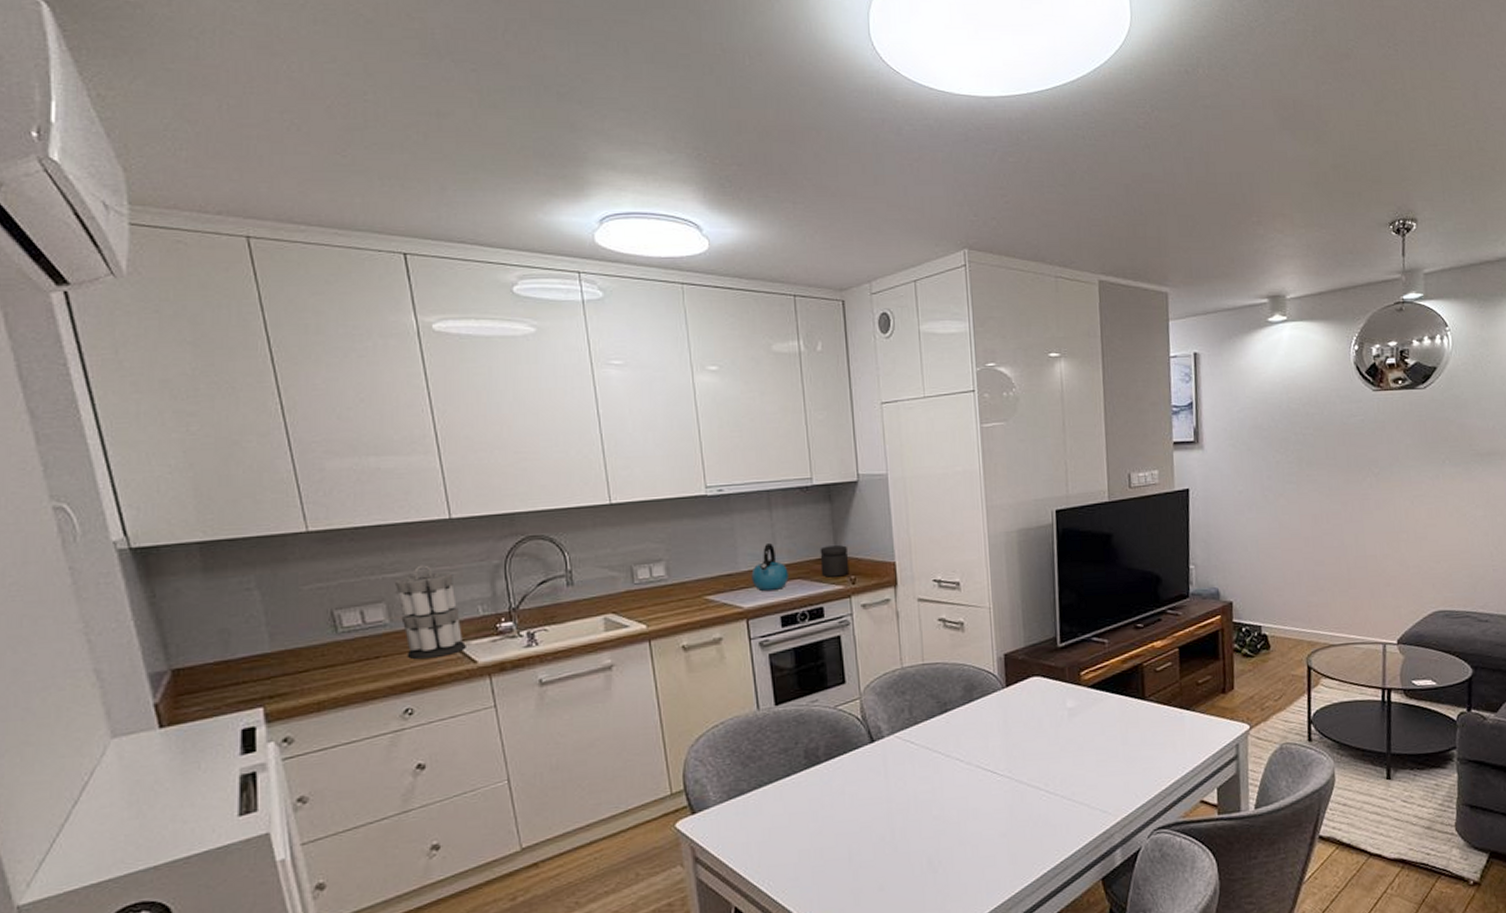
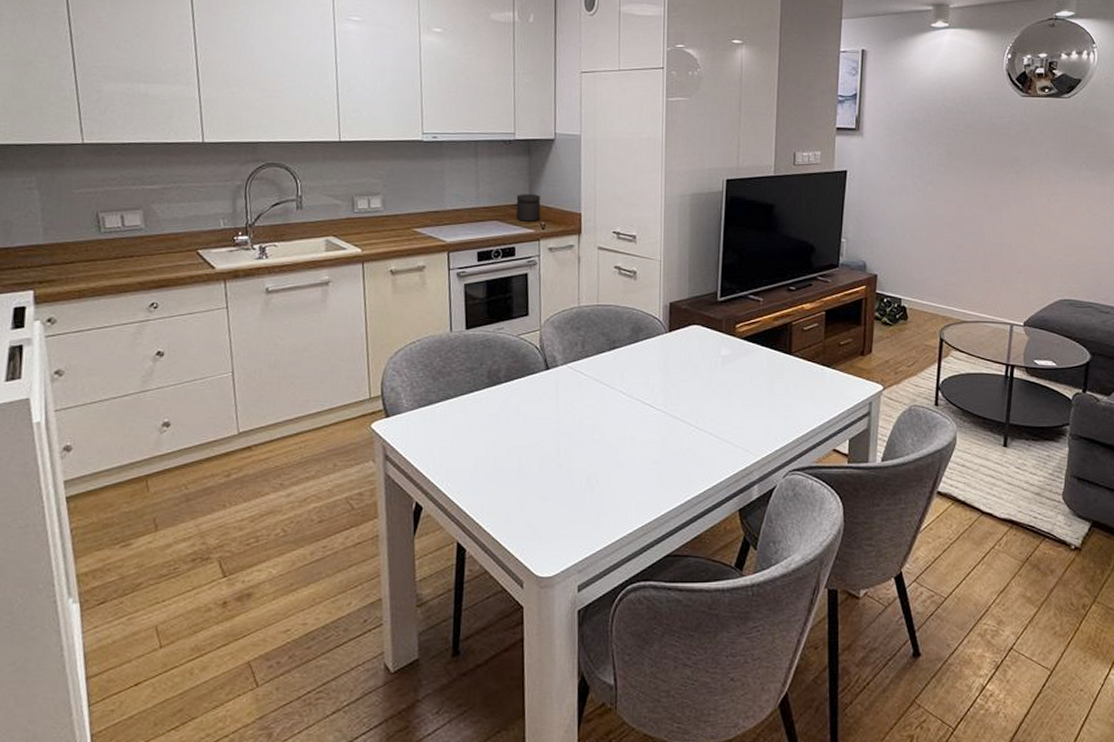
spice rack: present [395,565,466,660] -> none [152,180,207,262]
kettle: present [751,543,789,591] -> none [455,187,488,228]

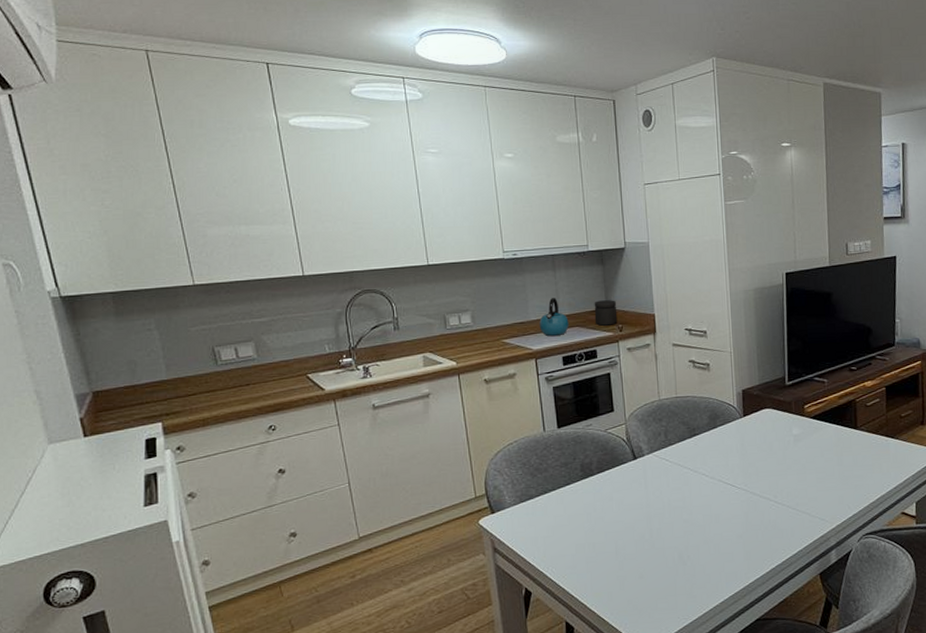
kettle: none [455,187,488,228] -> present [539,298,569,336]

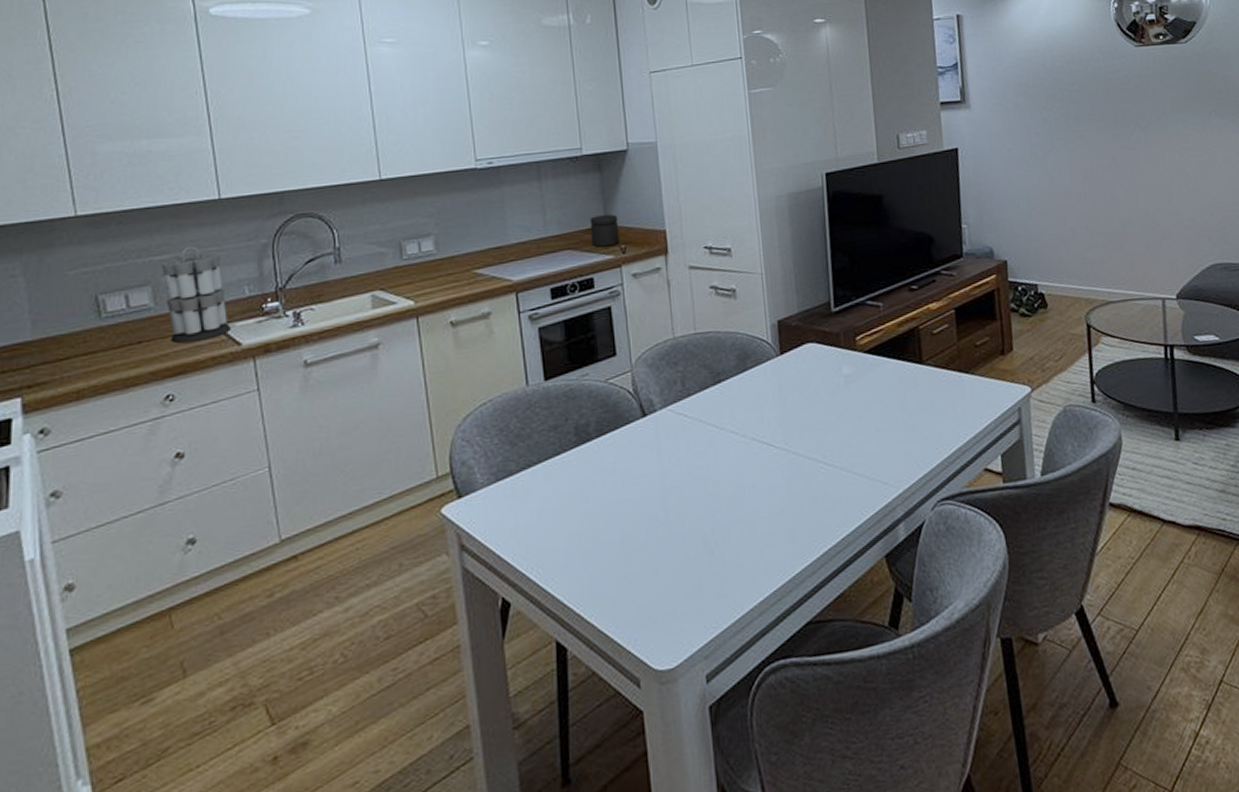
spice rack: none [261,312,316,387] -> present [162,246,231,344]
kettle: present [539,298,569,336] -> none [521,214,559,263]

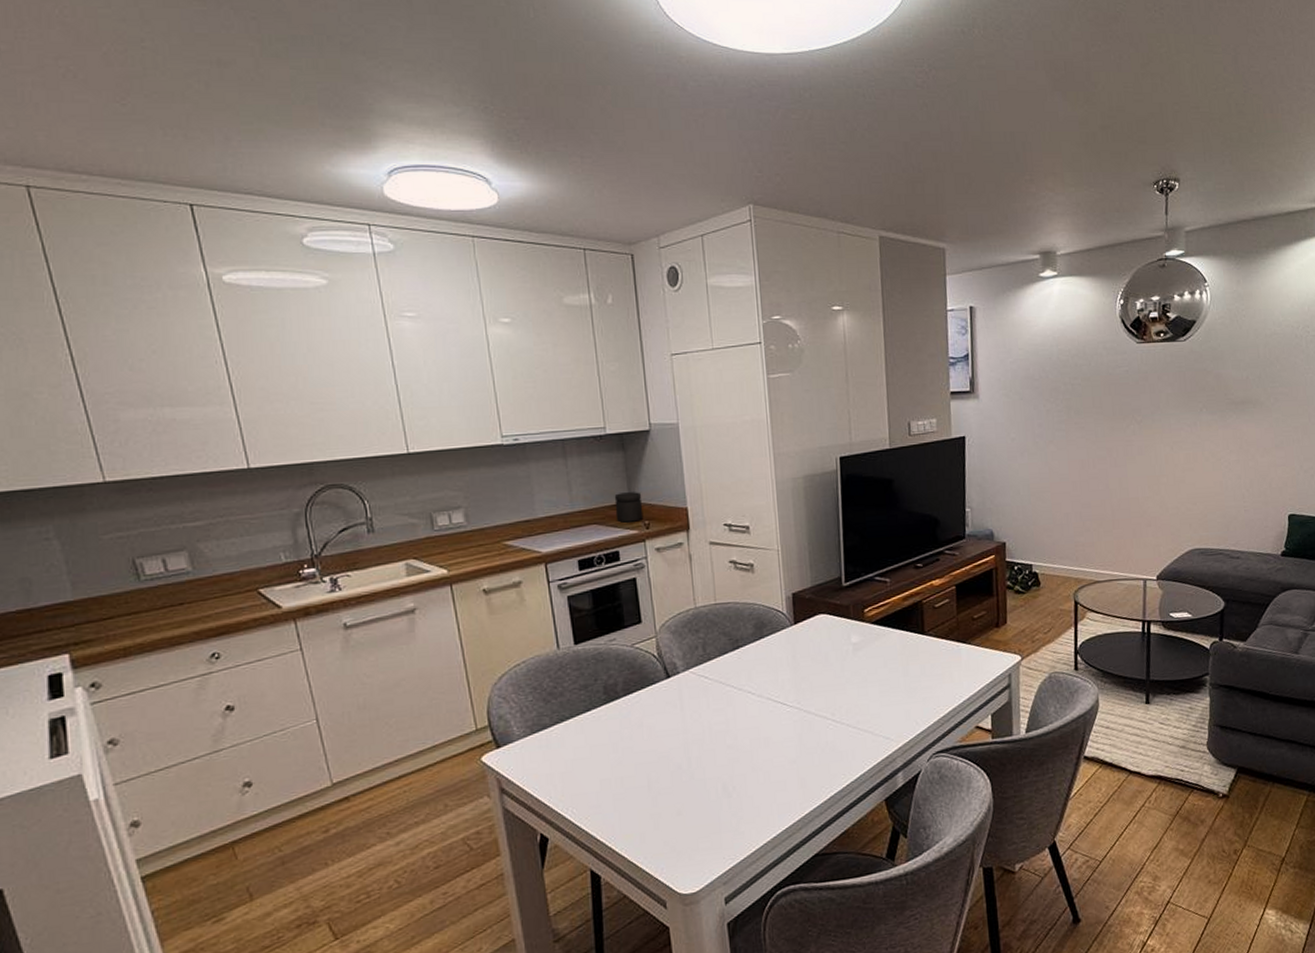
spice rack: present [162,246,231,344] -> none [196,514,270,606]

